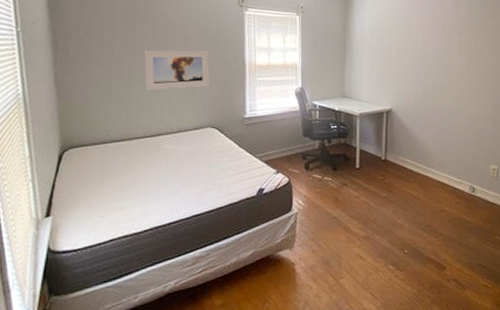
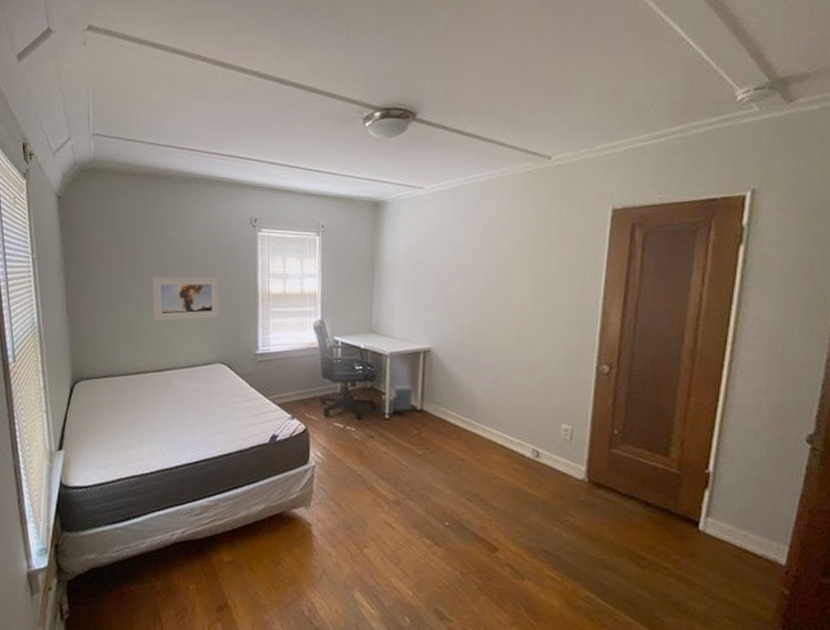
laundry hamper: none [353,140,378,165] -> present [382,385,413,415]

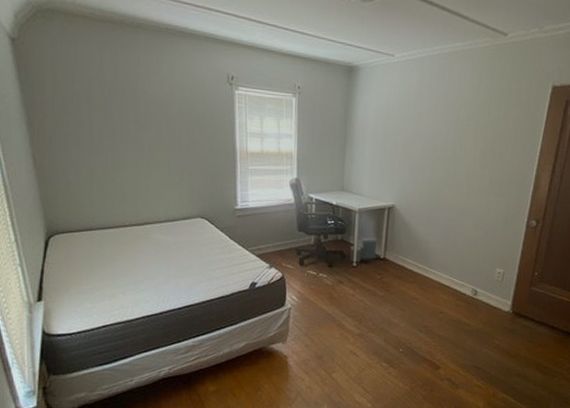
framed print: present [152,276,220,321] -> none [126,131,198,177]

